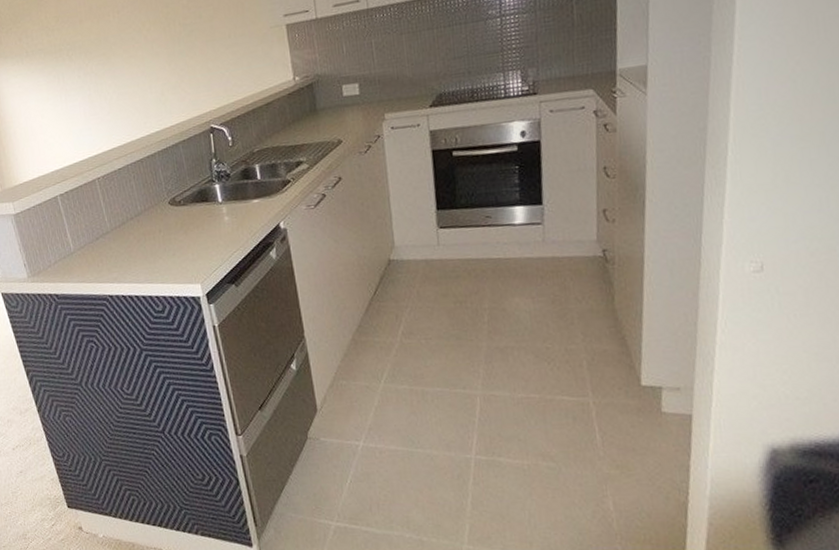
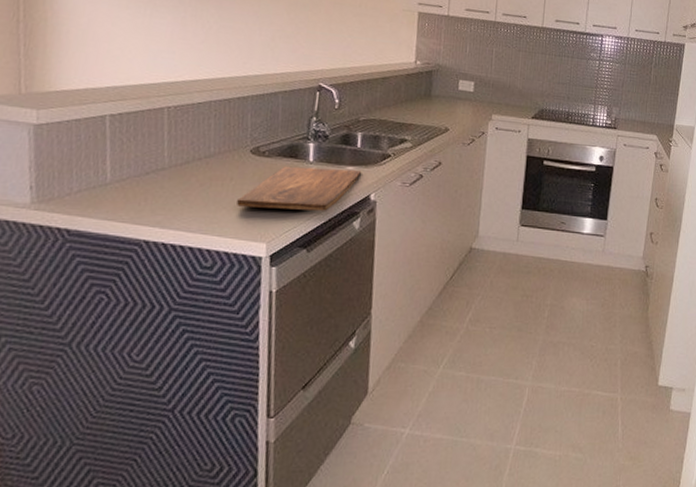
cutting board: none [169,202,266,255] -> present [237,166,361,211]

